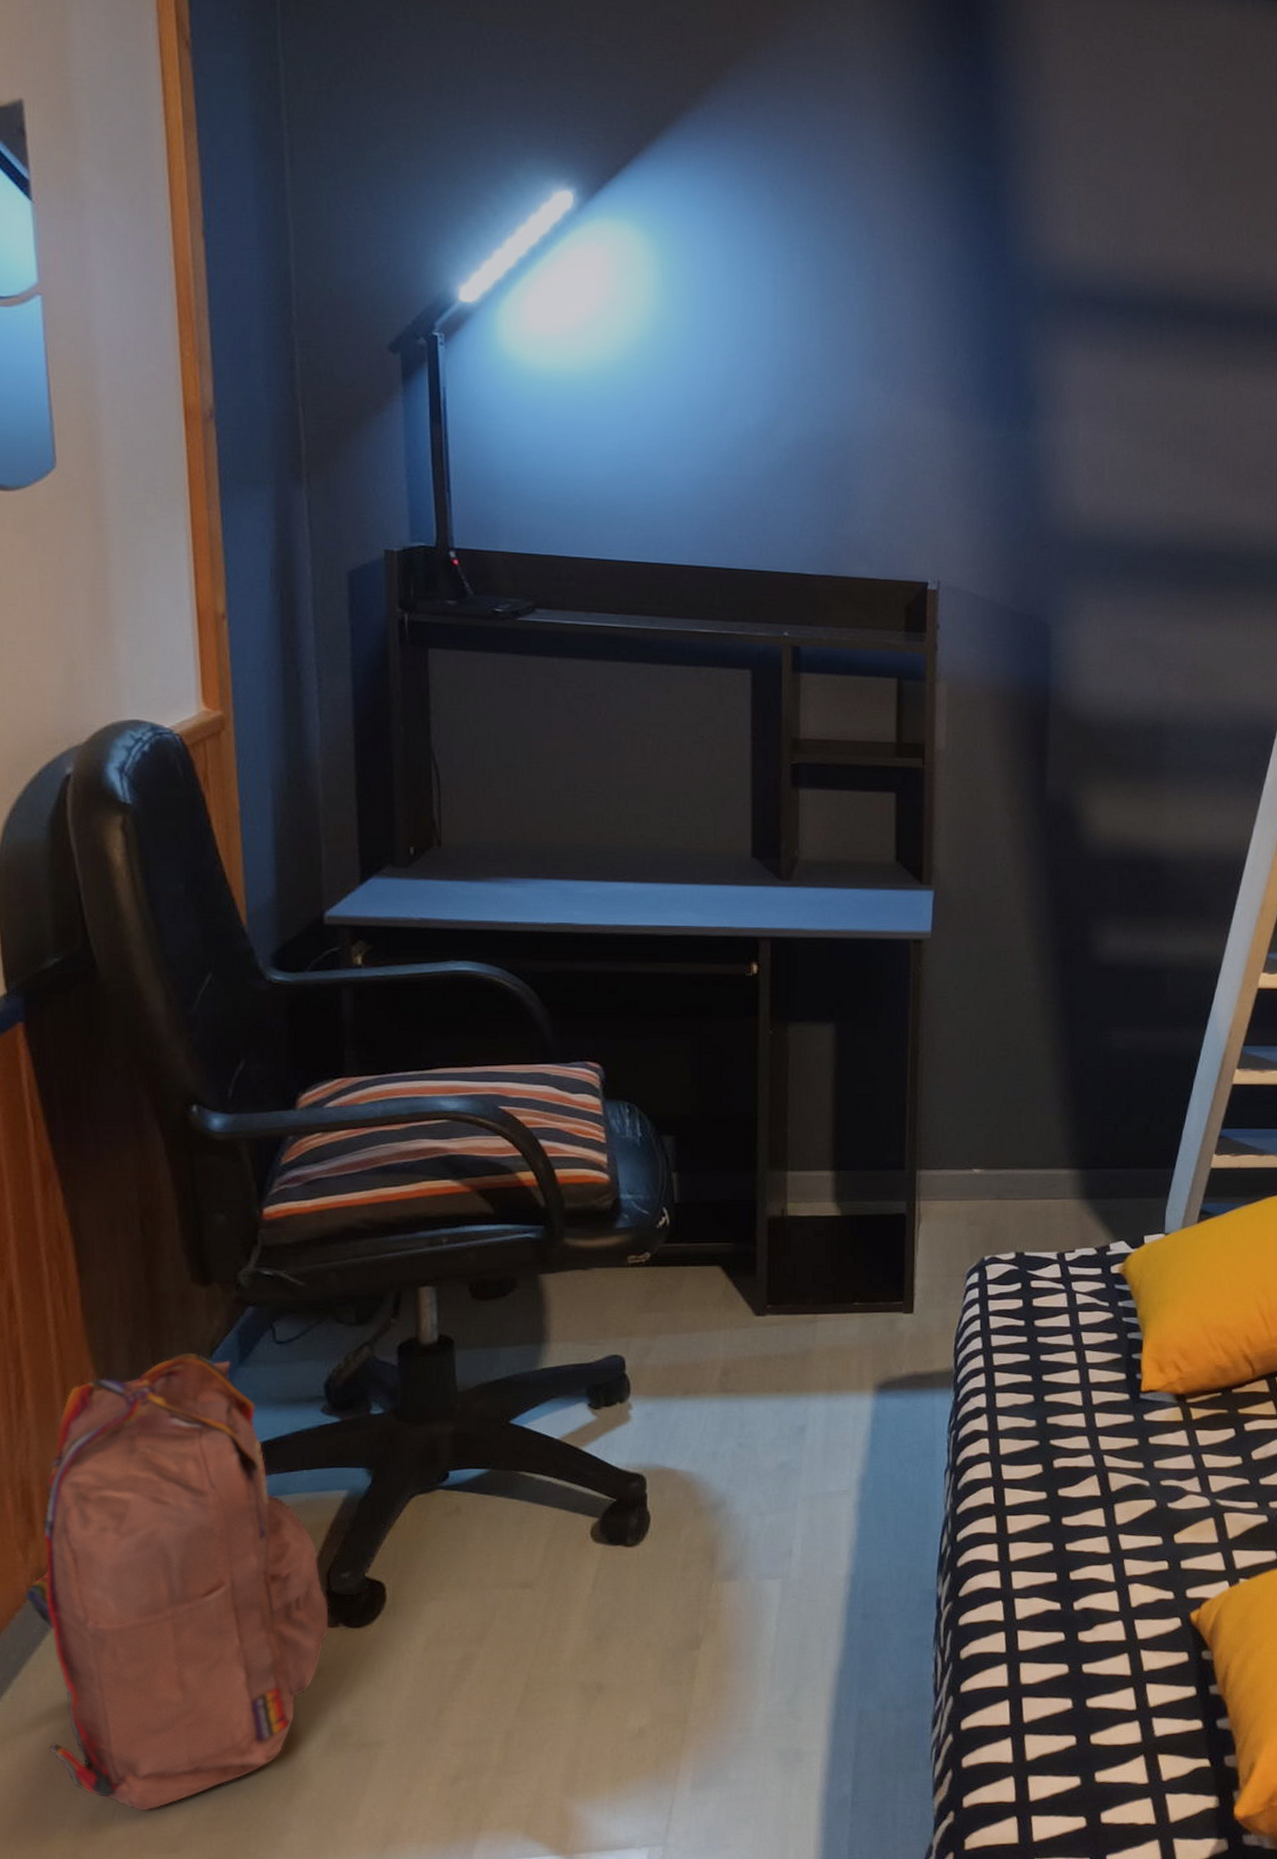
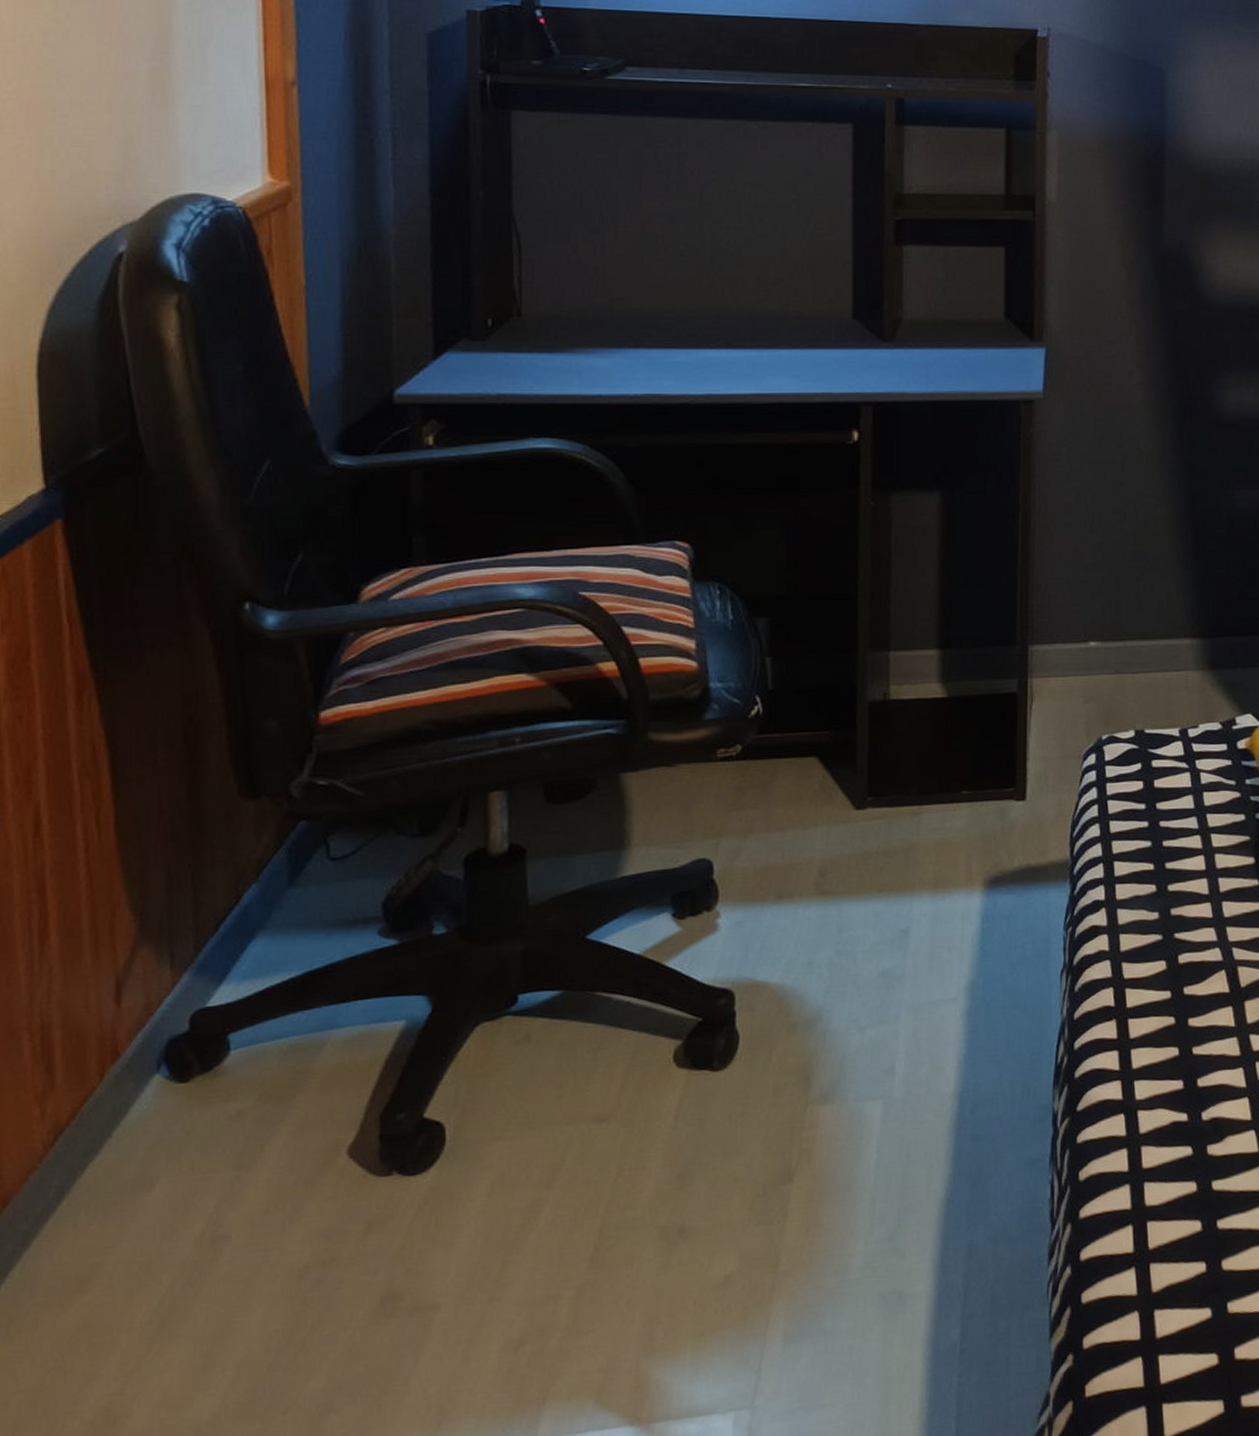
backpack: present [25,1352,329,1812] -> none [41,874,382,1398]

